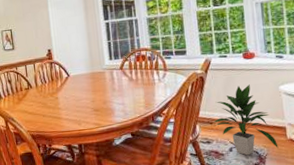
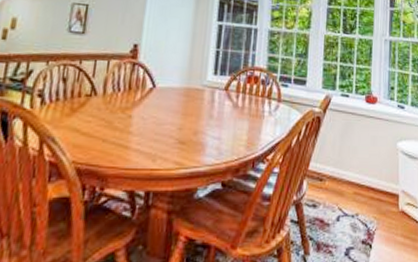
indoor plant: present [214,84,279,156] -> none [324,135,389,228]

